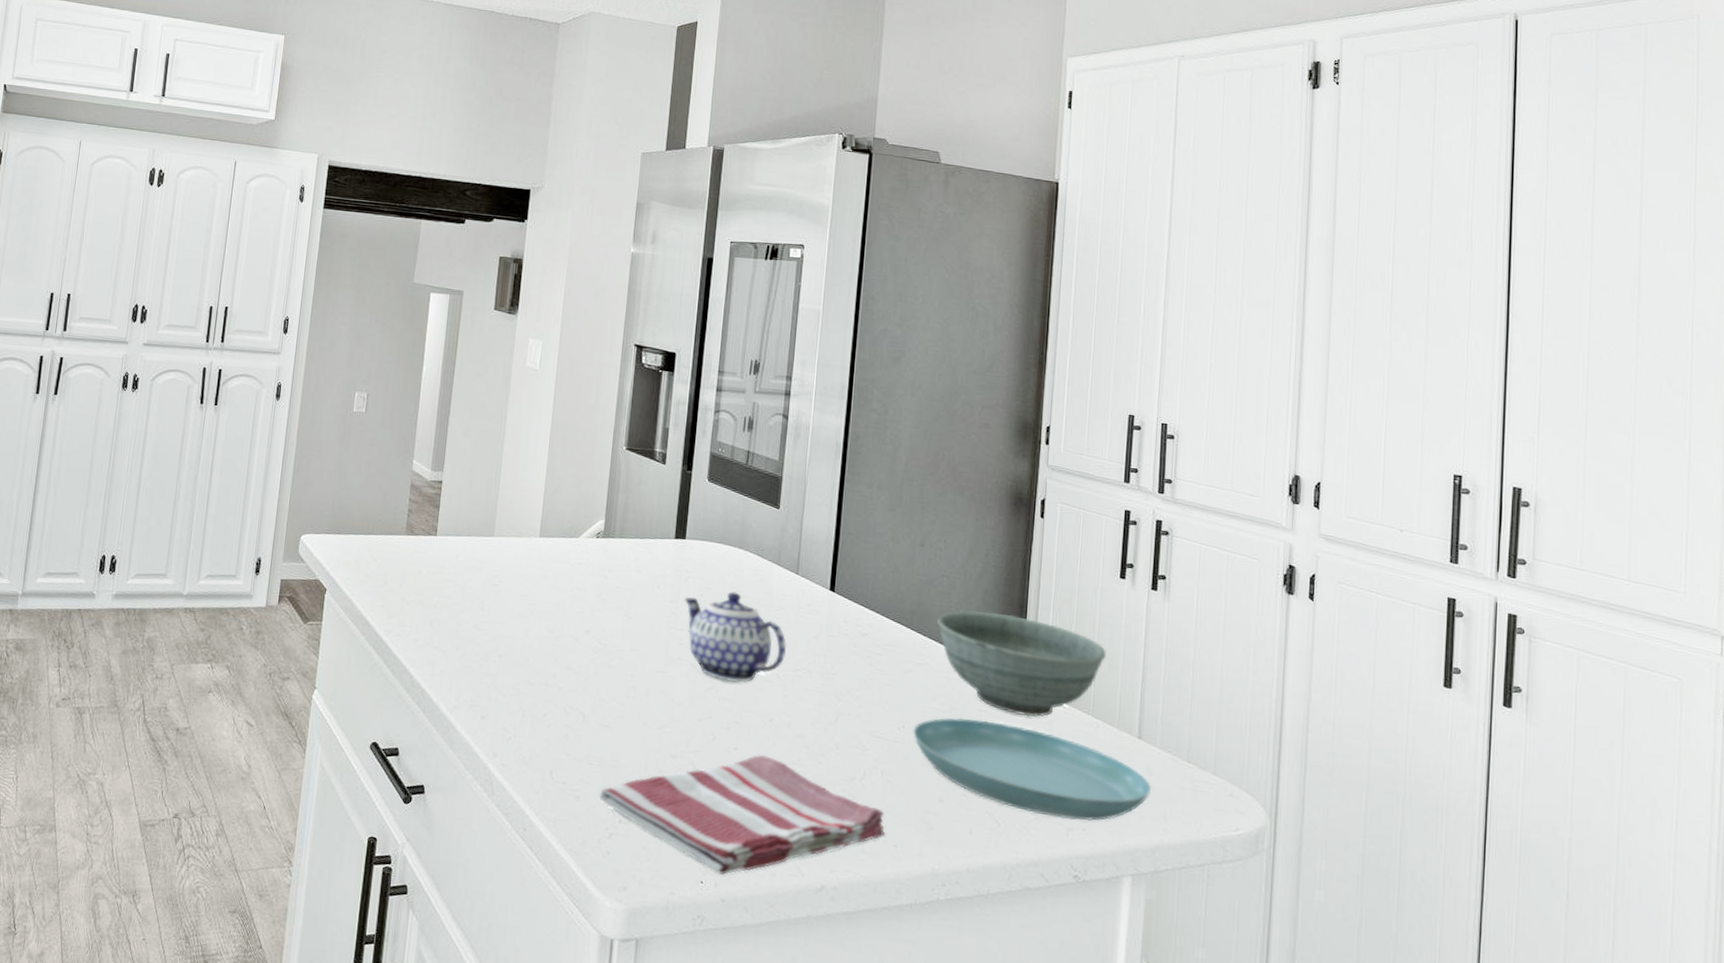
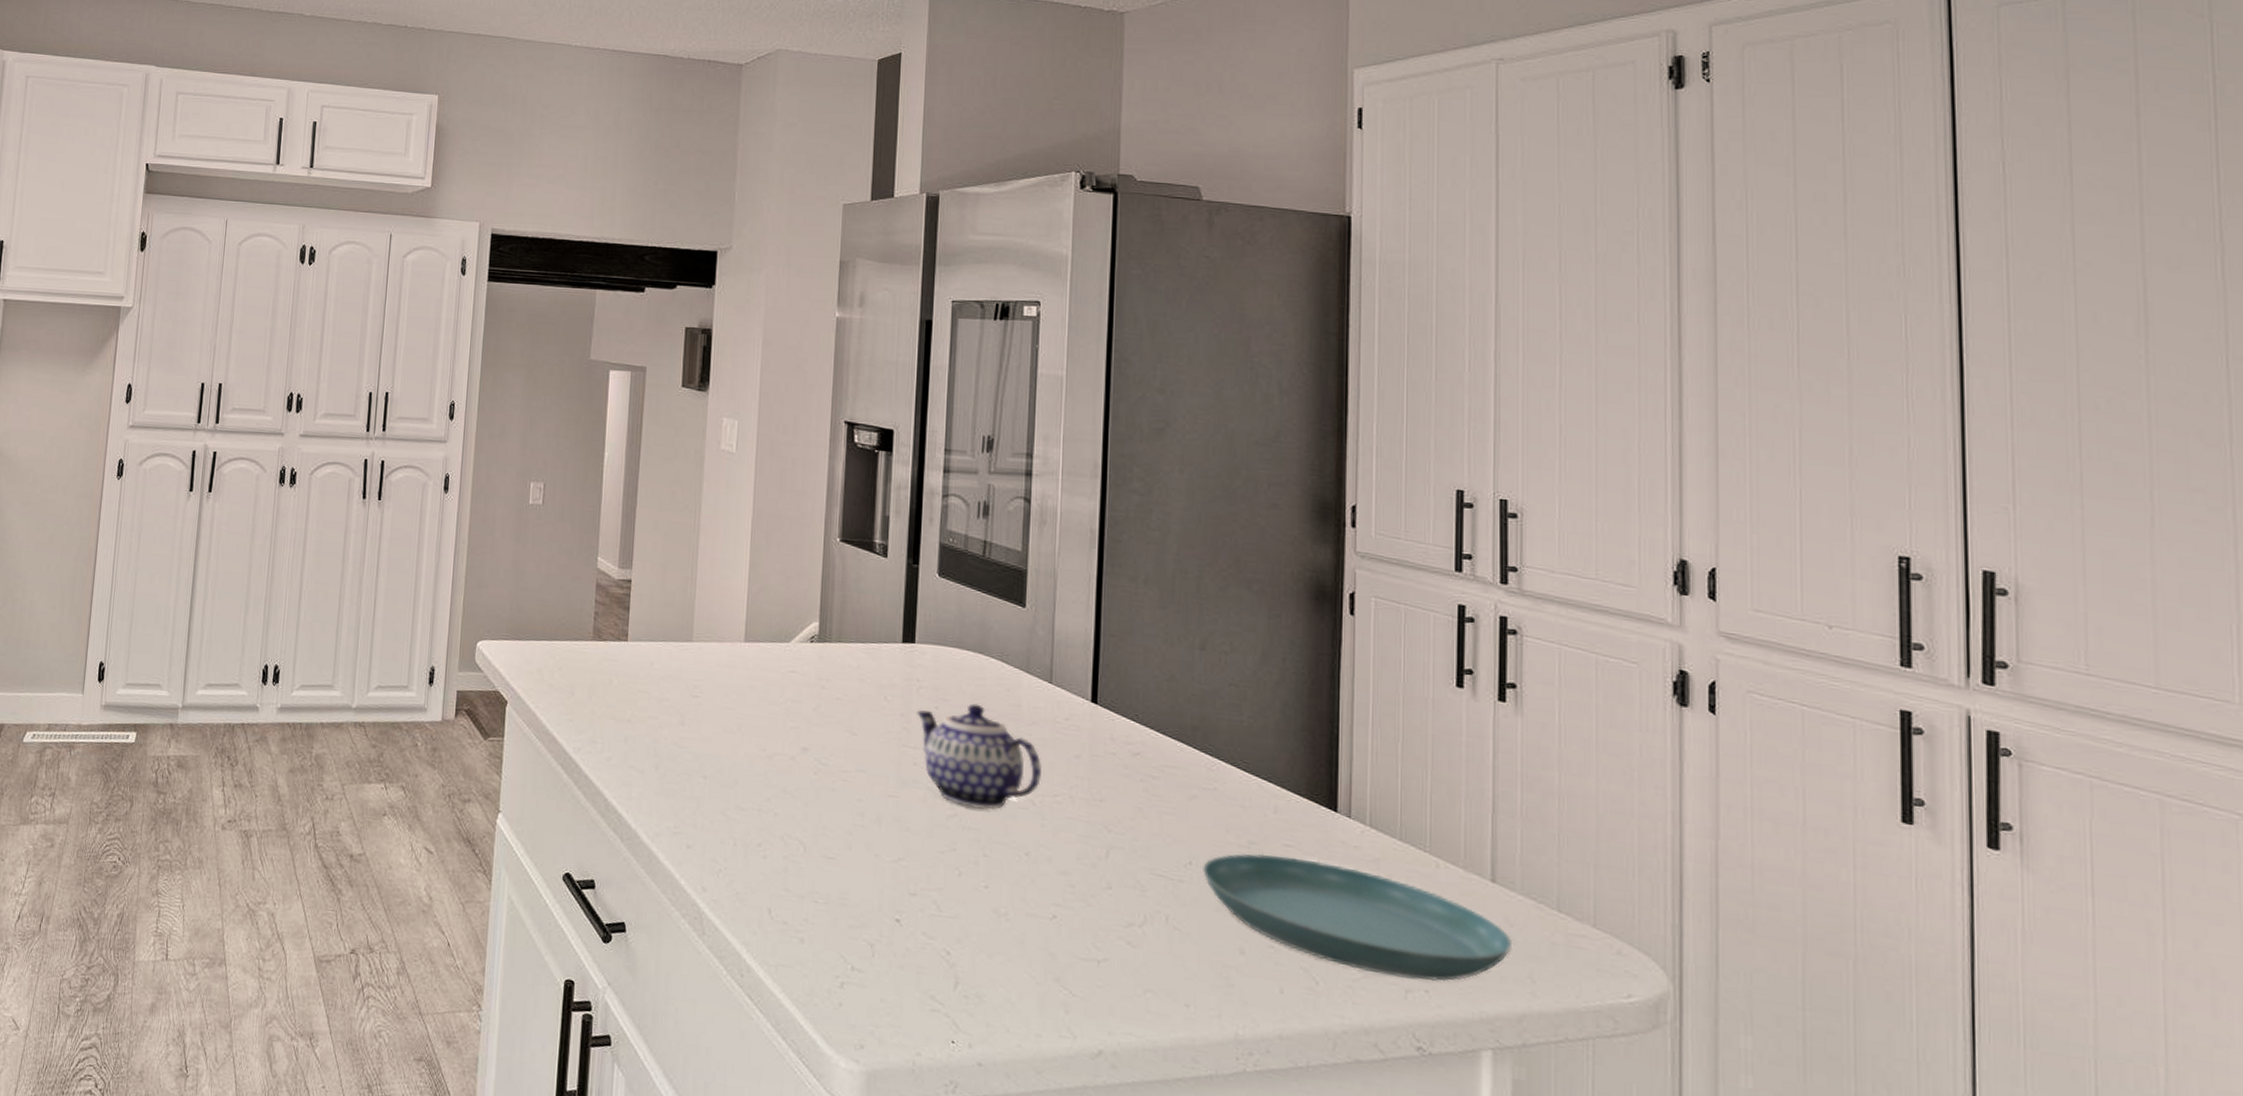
dish towel: present [600,754,885,875] -> none [827,894,1175,1034]
bowl: present [937,610,1107,717] -> none [1226,725,1445,854]

